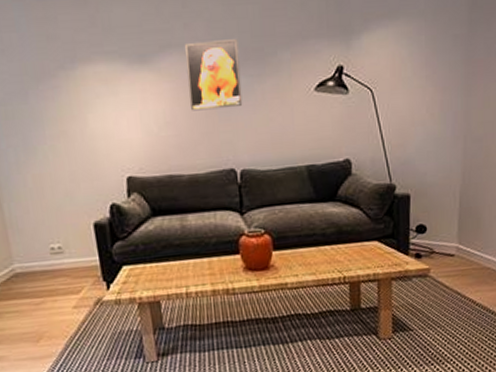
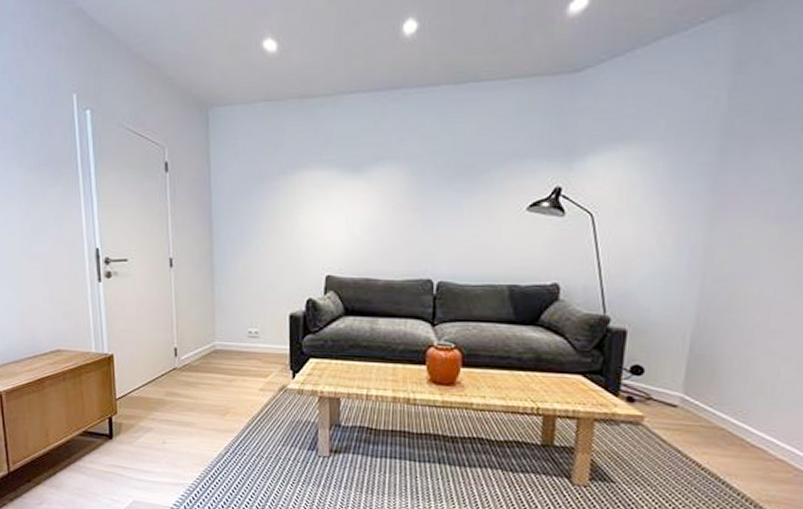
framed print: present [184,39,243,111] -> none [395,155,451,220]

